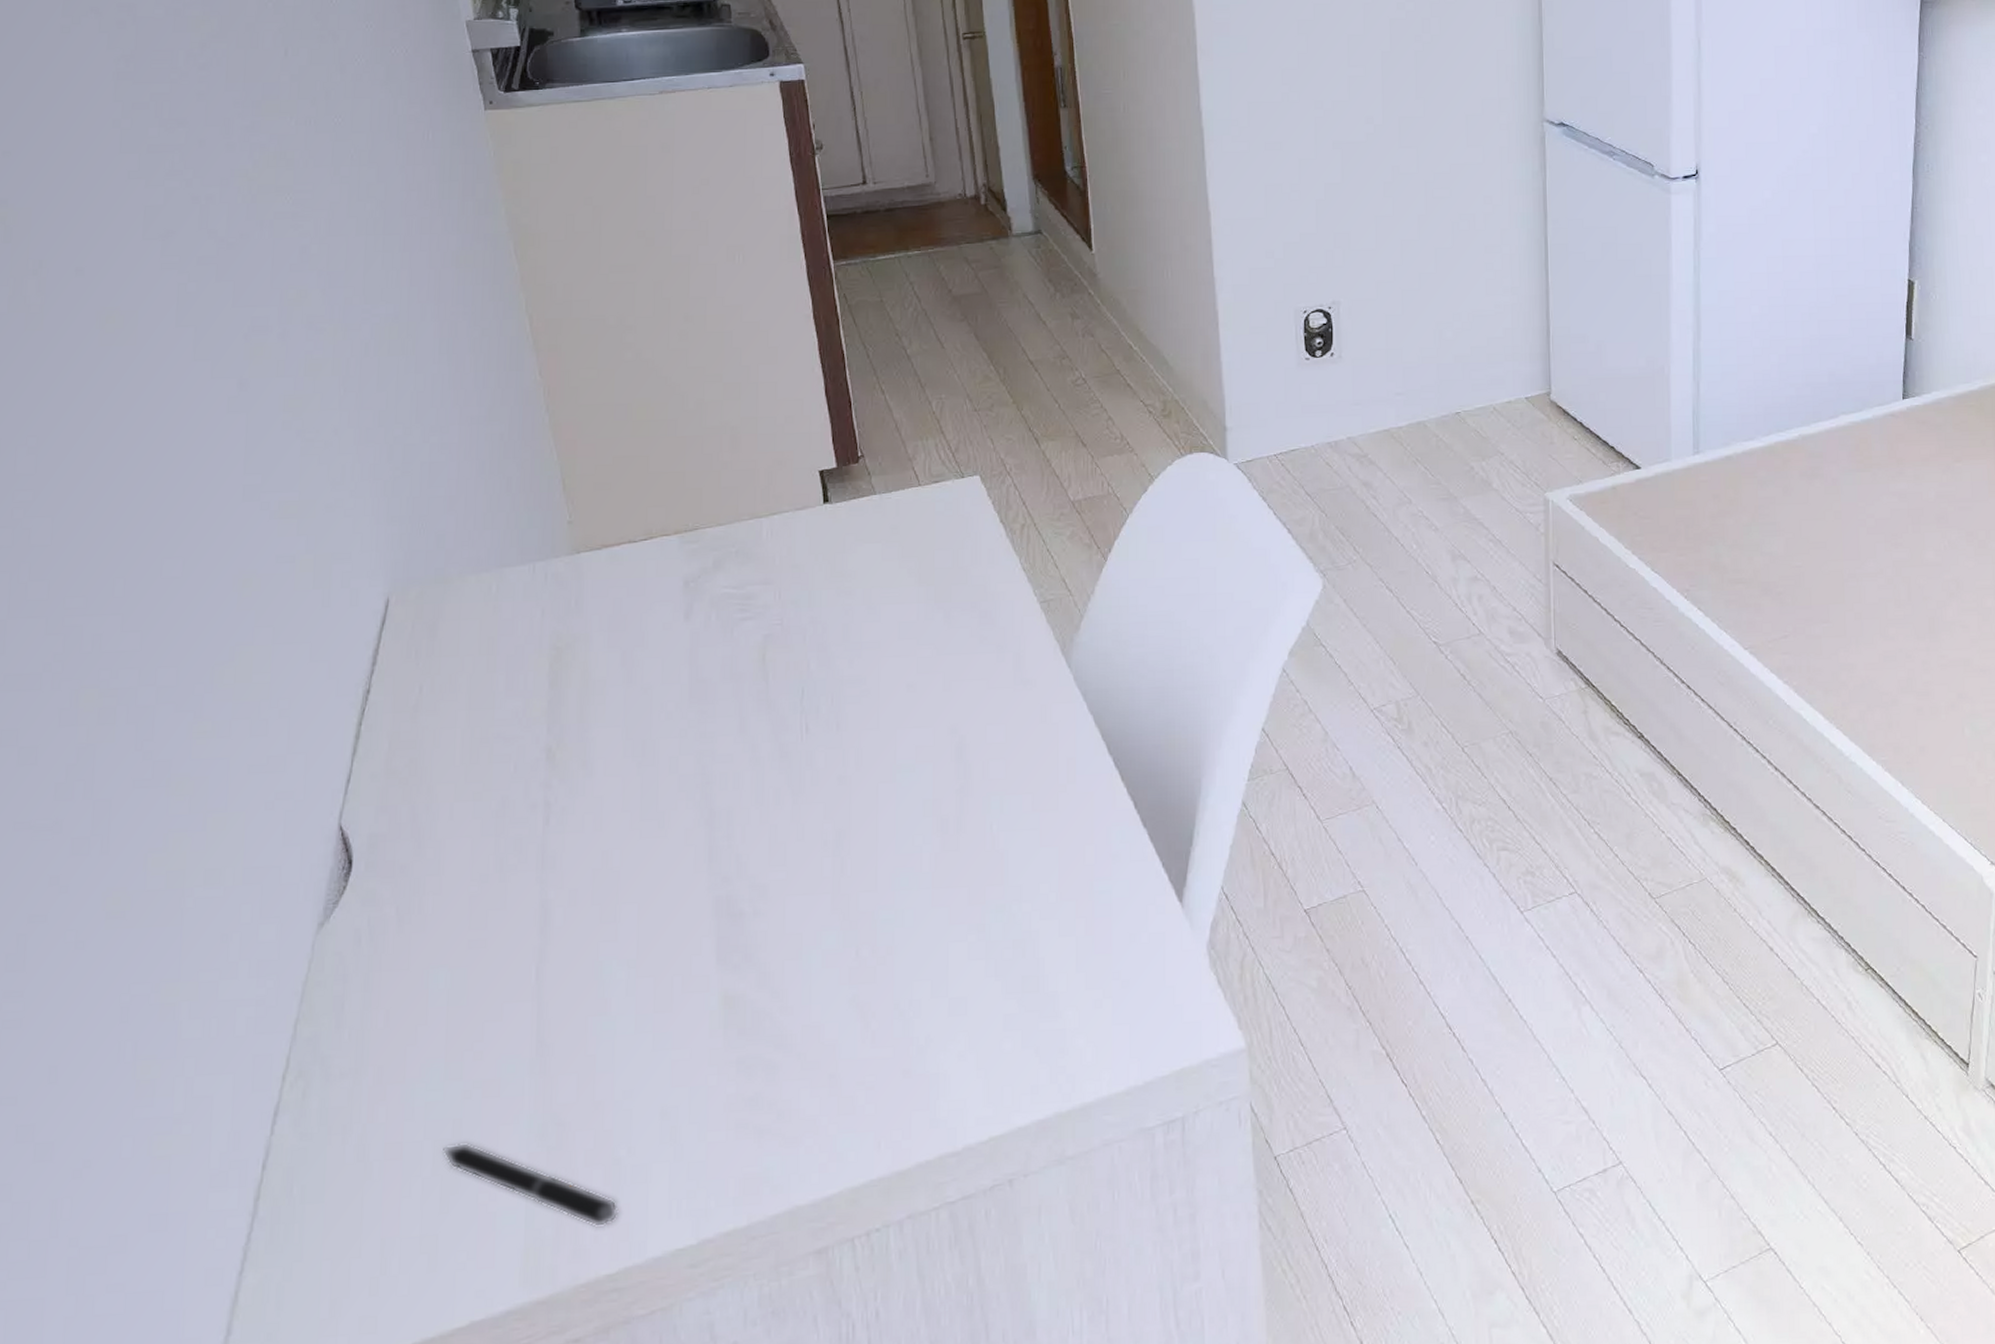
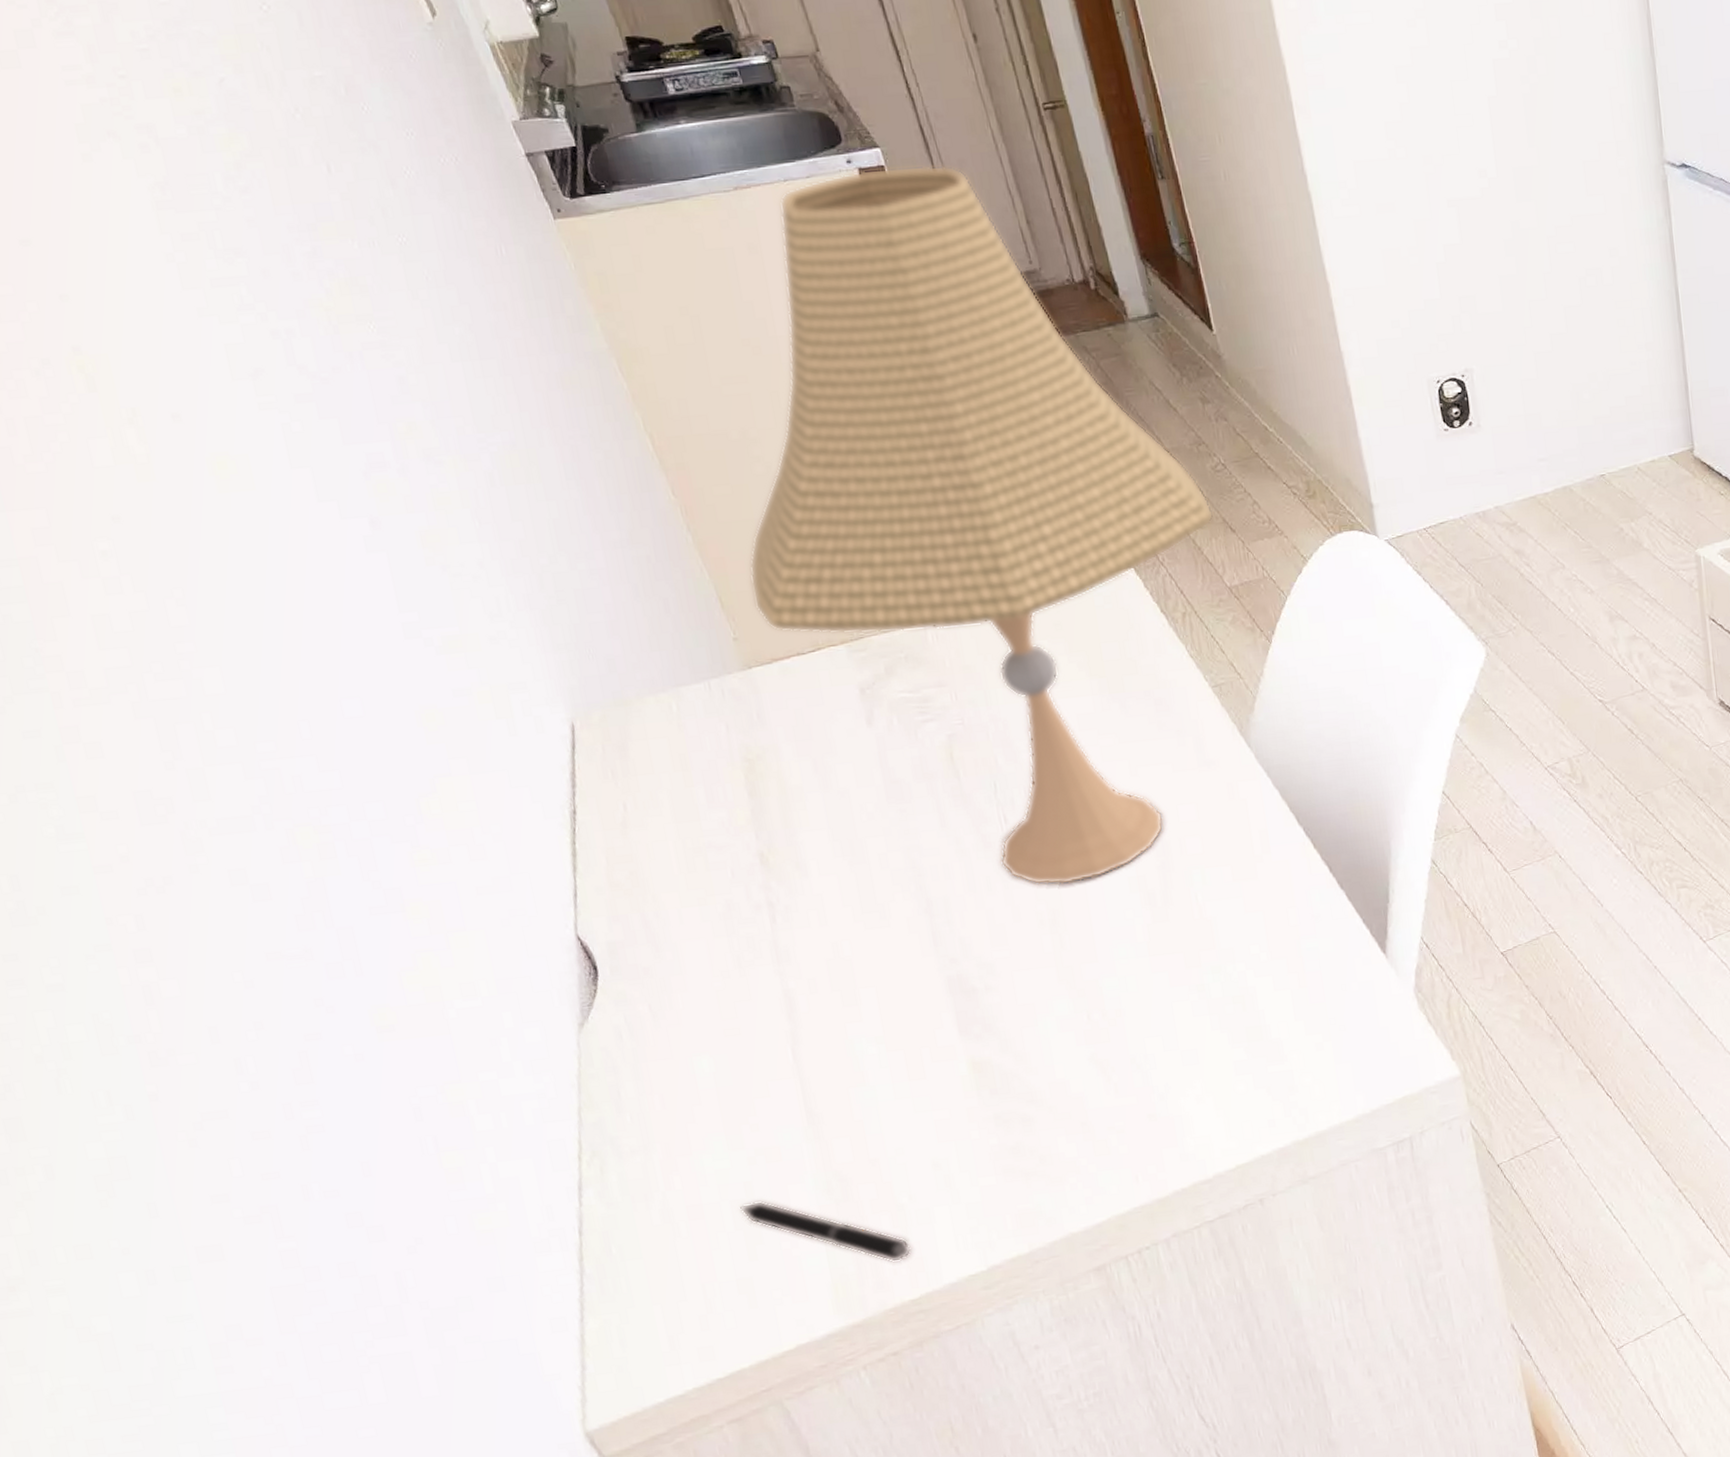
desk lamp: none [597,82,1067,804] -> present [749,165,1214,885]

